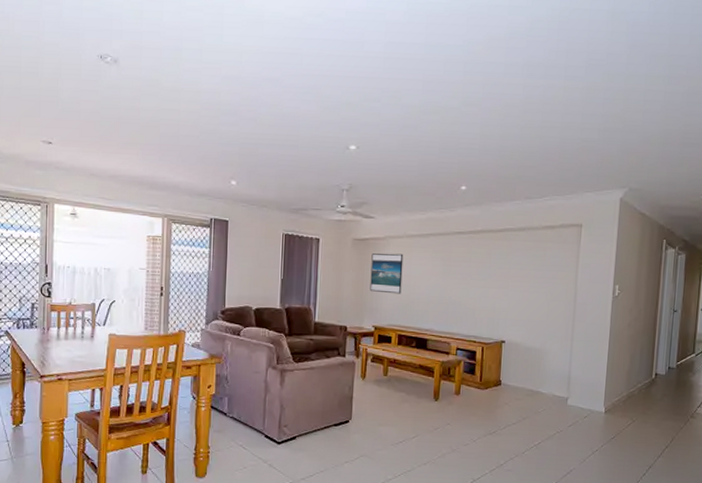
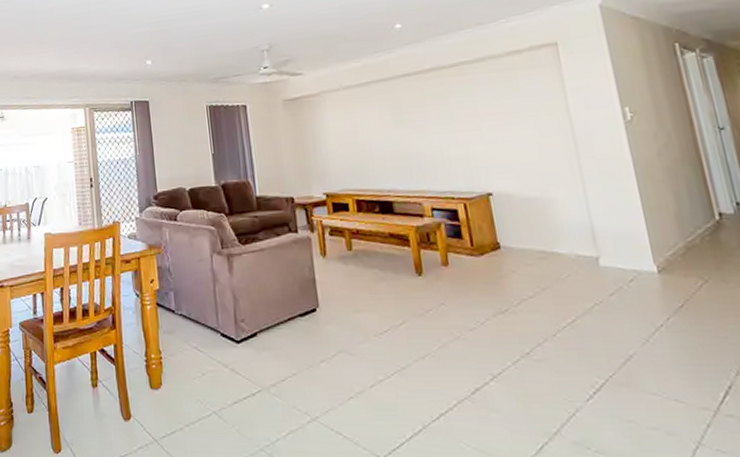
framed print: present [370,253,404,294] -> none [307,108,350,155]

